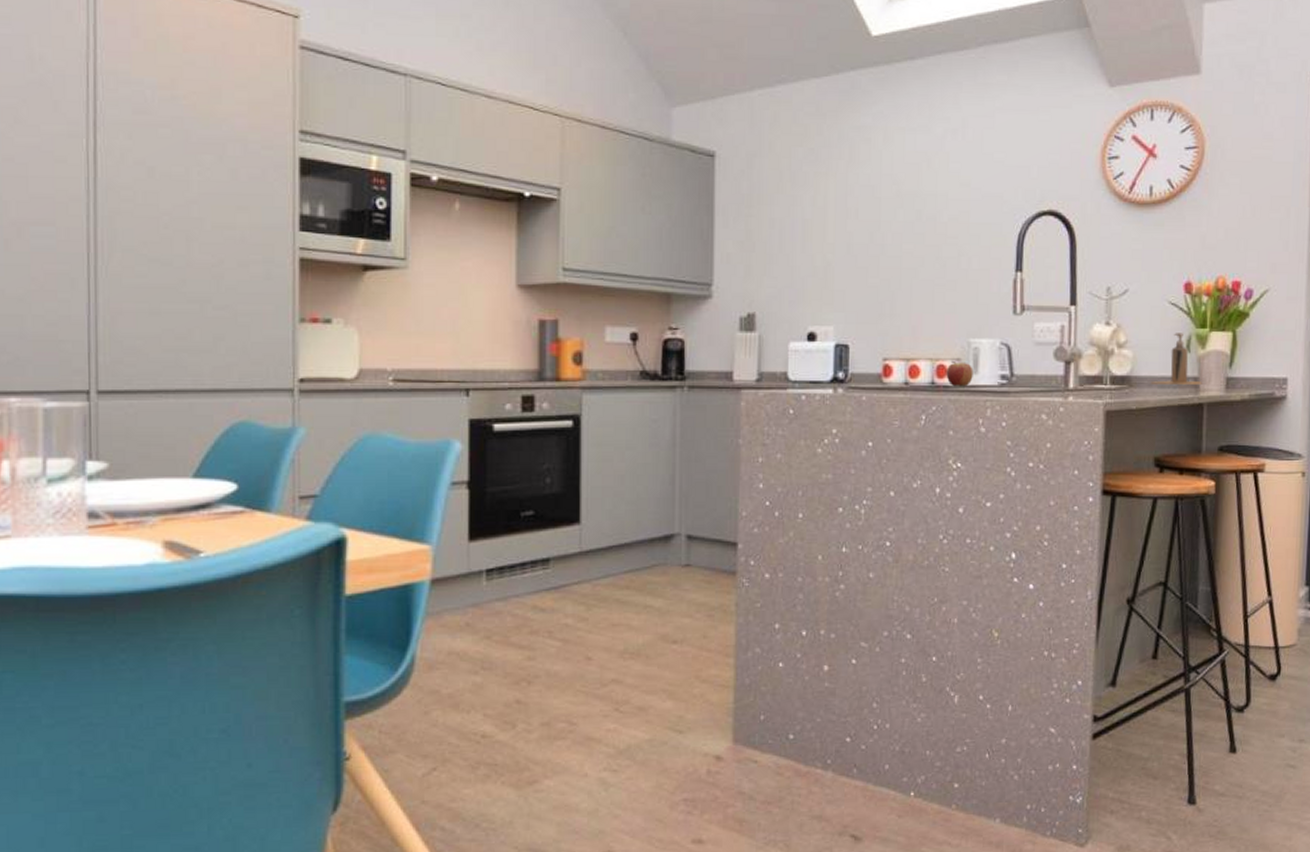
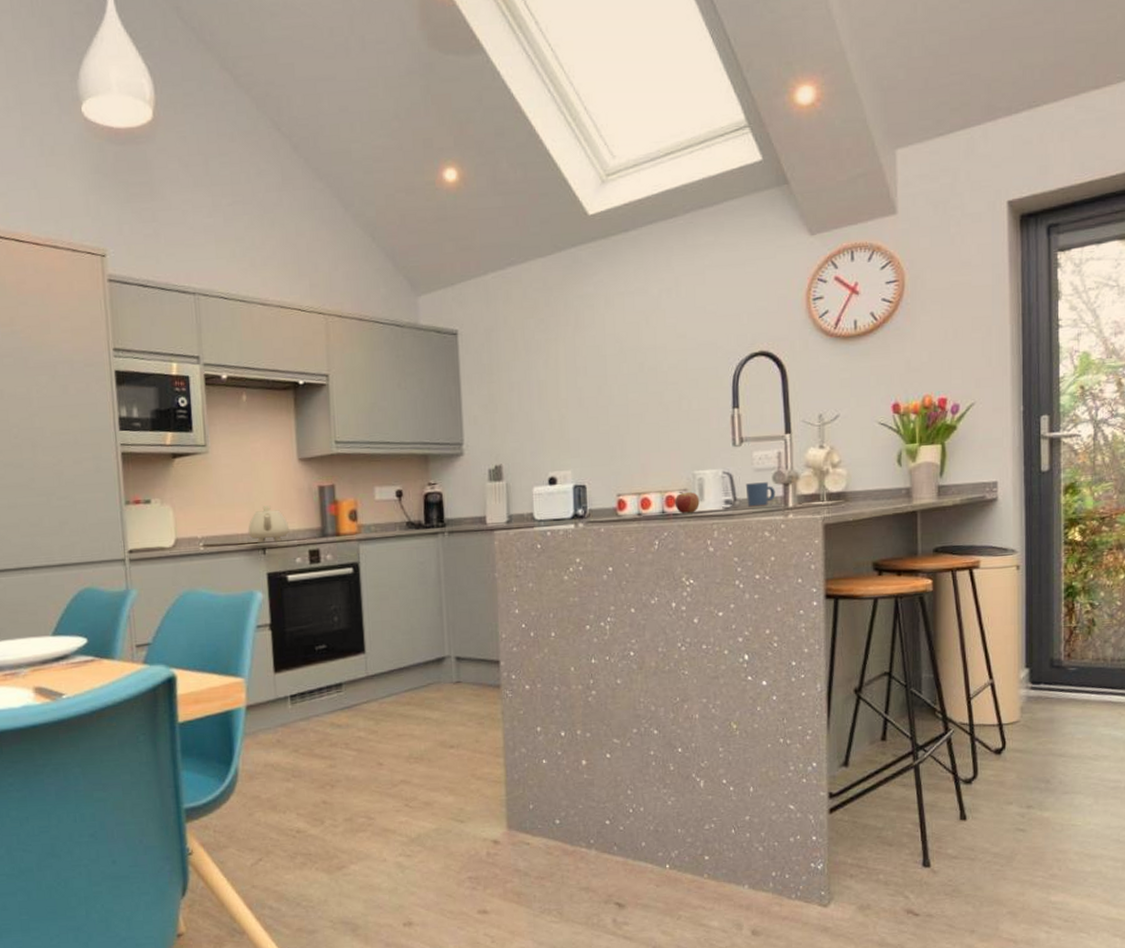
teapot: none [449,338,500,383] -> present [248,505,290,543]
mug: none [1024,358,1056,386] -> present [745,482,776,508]
soap dispenser: present [1151,333,1202,386] -> none [866,449,915,497]

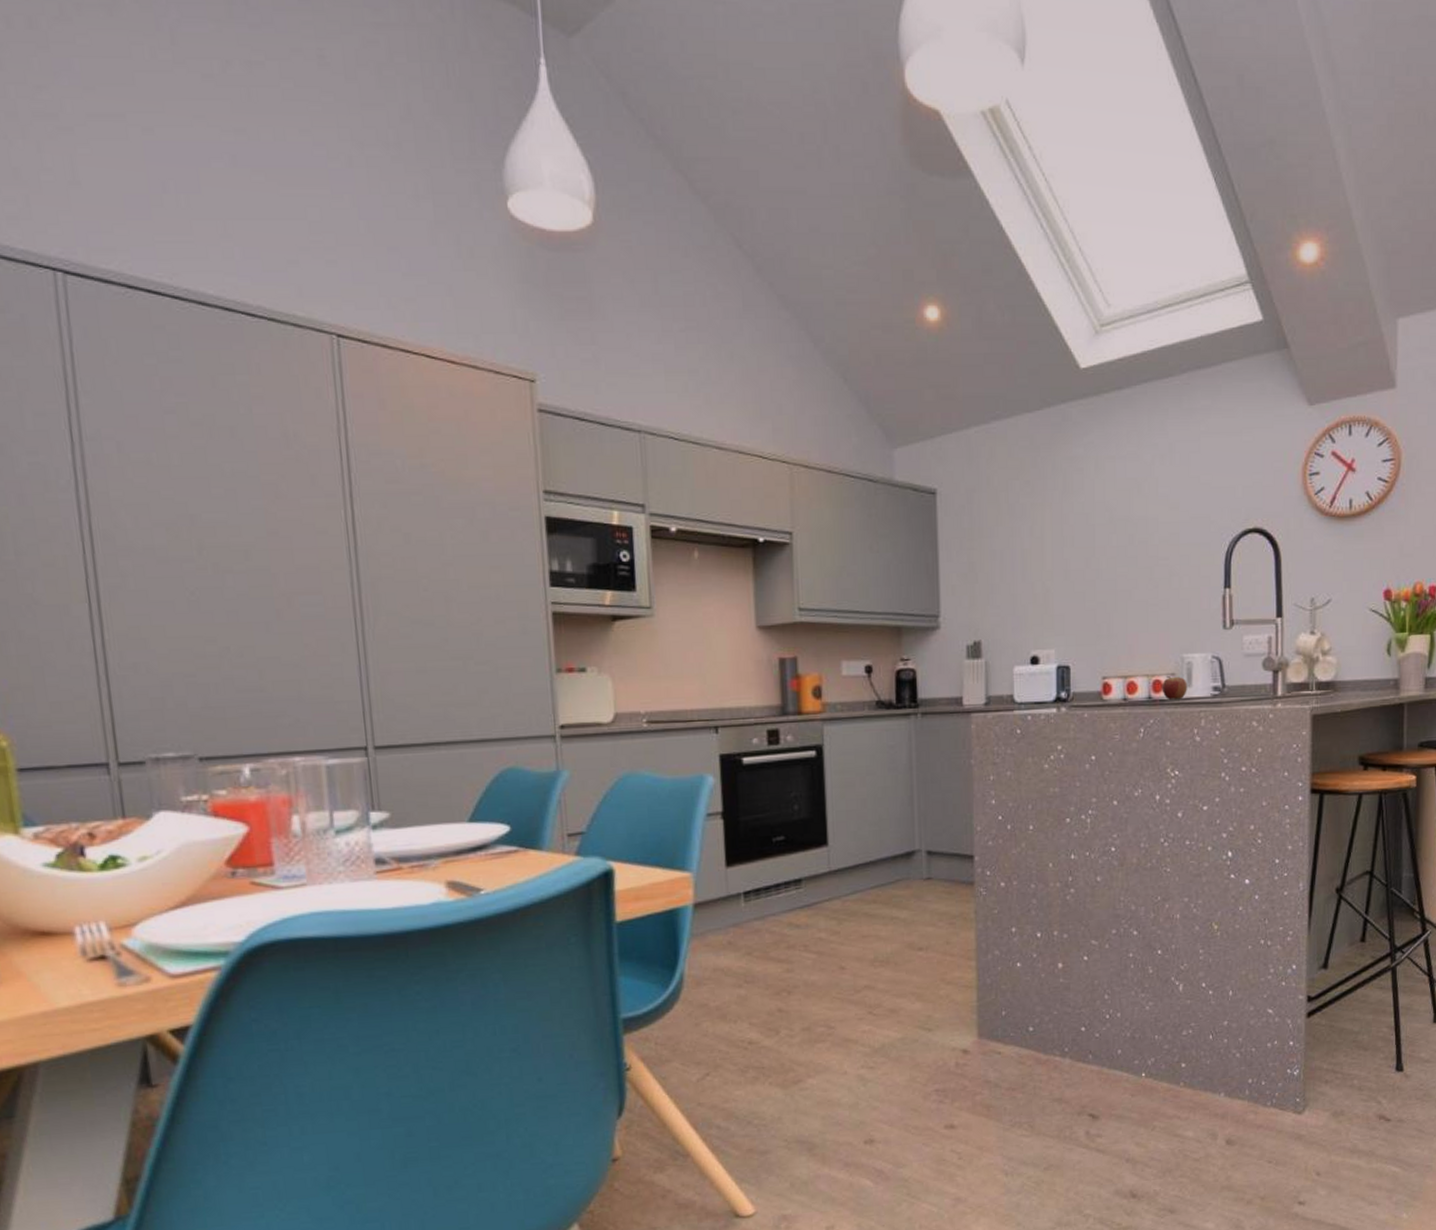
teapot: present [248,505,290,543] -> none [698,678,746,721]
mug: present [745,482,776,508] -> none [1234,668,1265,696]

